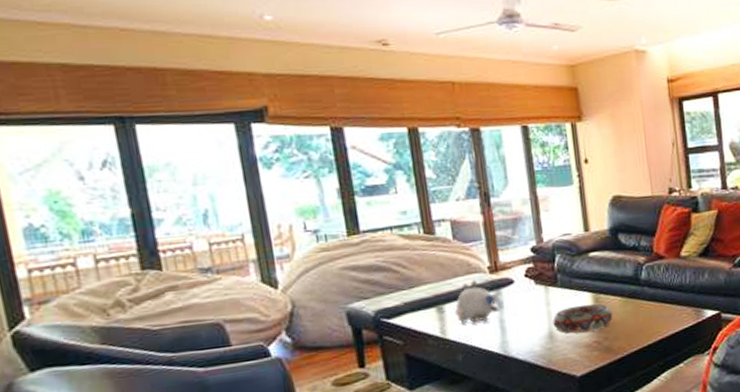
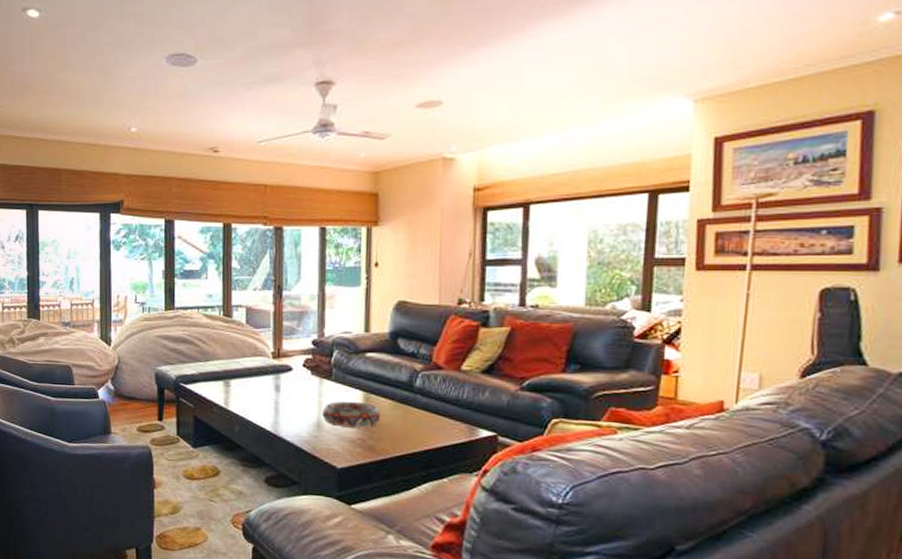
decorative ball: present [454,278,500,325] -> none [238,360,278,402]

